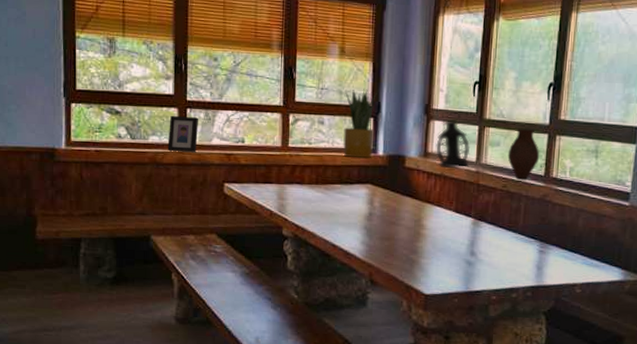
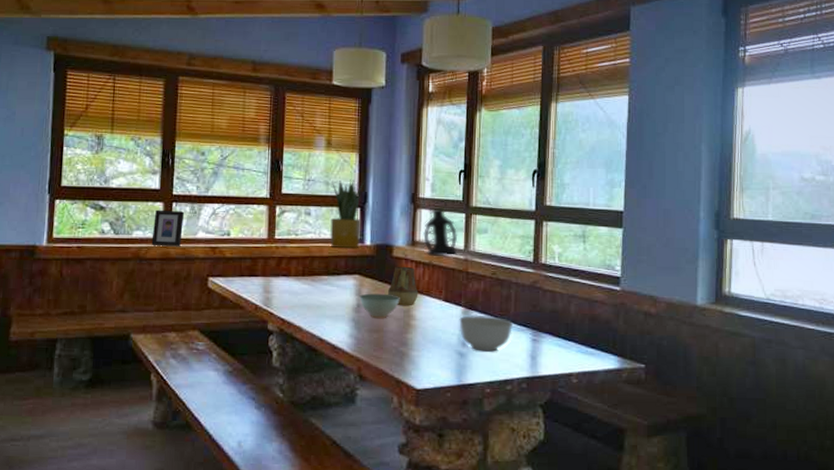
bowl: none [371,202,411,228] -> present [359,293,400,319]
pitcher: none [400,176,430,216] -> present [388,266,418,306]
bowl: none [468,225,521,262] -> present [459,314,512,352]
vase: present [507,128,540,181] -> none [495,214,528,268]

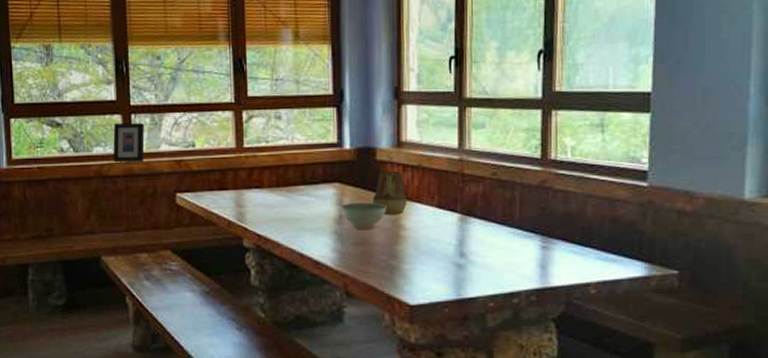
planter: present [330,178,364,249] -> none [301,75,339,155]
lantern: present [423,201,458,257] -> none [410,93,451,159]
bowl: present [459,314,512,352] -> none [455,221,518,262]

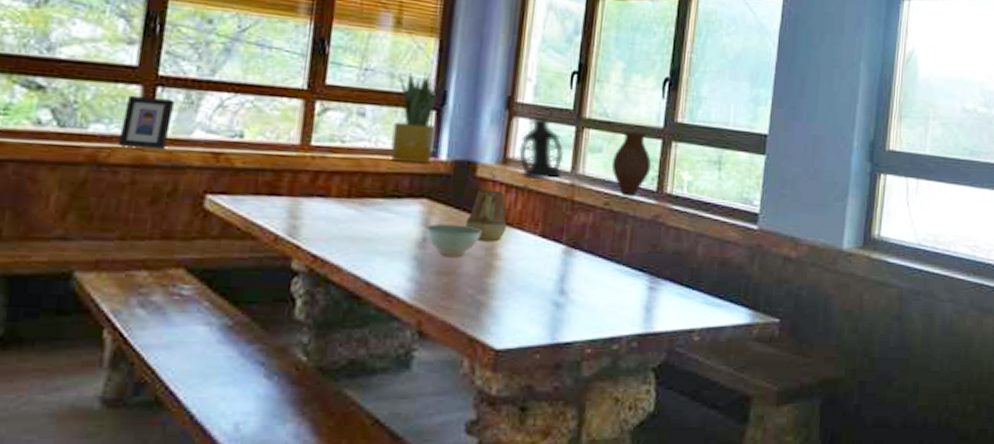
planter: none [301,75,339,155] -> present [390,71,443,163]
lantern: none [410,93,451,159] -> present [518,108,565,180]
vase: none [495,104,534,166] -> present [611,130,652,198]

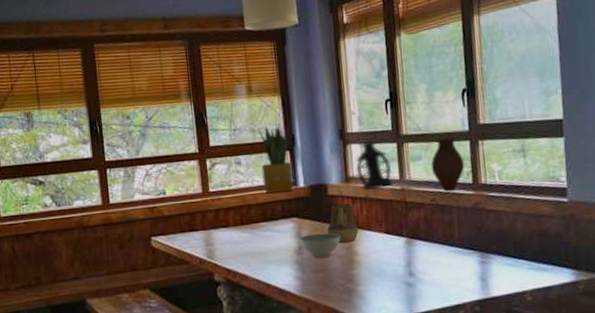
picture frame: present [118,95,176,150] -> none [91,176,120,214]

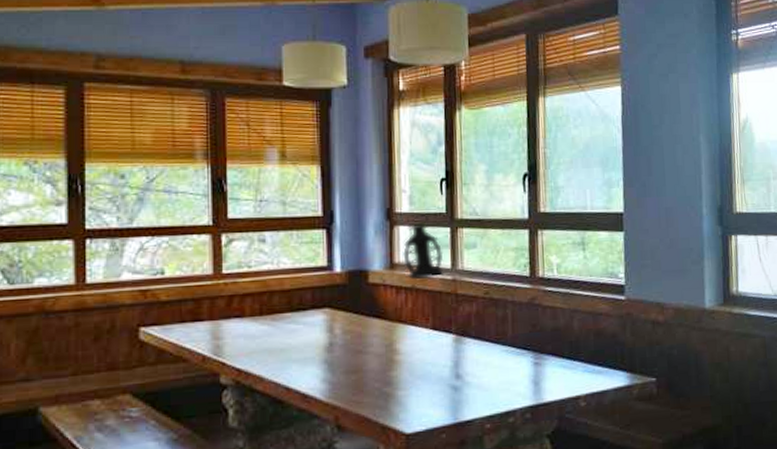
planter: present [256,123,294,194] -> none [288,196,329,280]
bowl: present [300,232,341,259] -> none [331,327,380,358]
pitcher: present [328,203,359,244] -> none [366,293,402,340]
vase: present [431,137,465,192] -> none [486,224,523,285]

